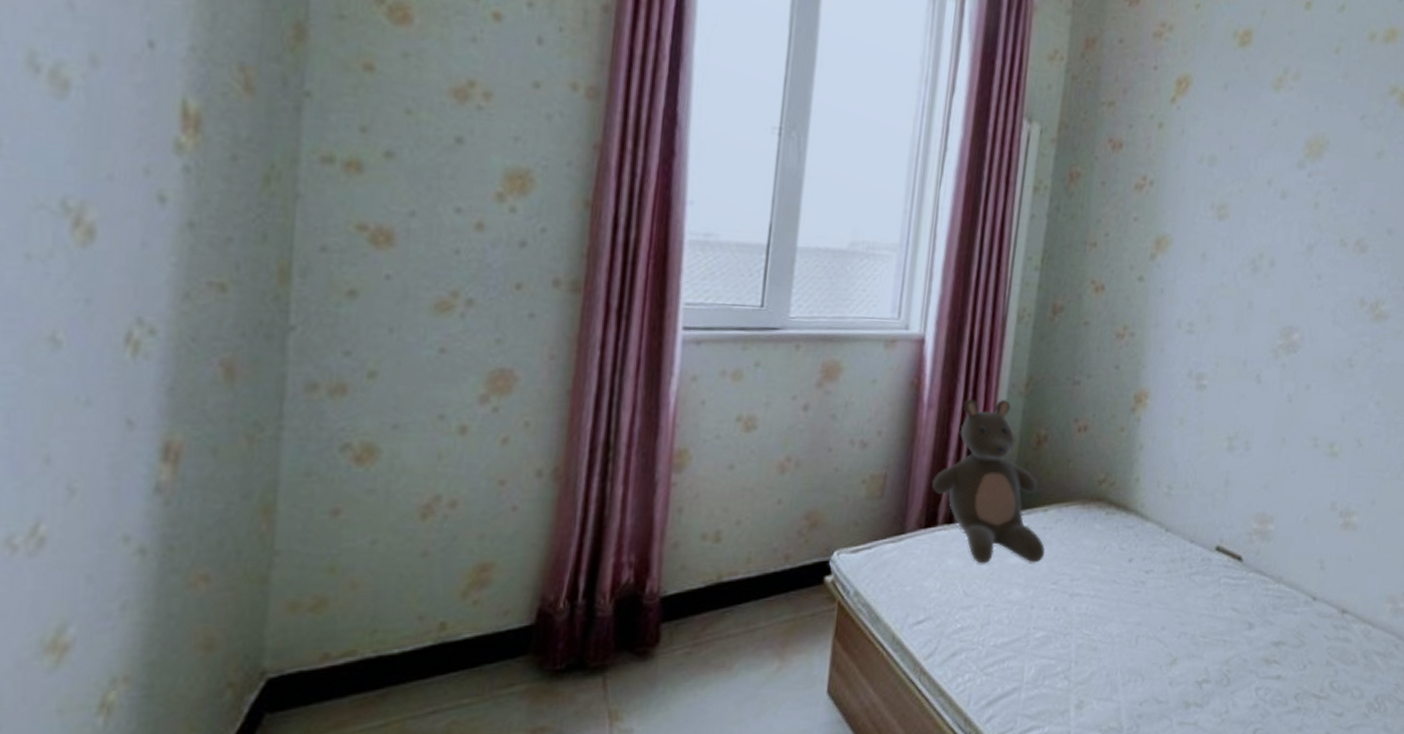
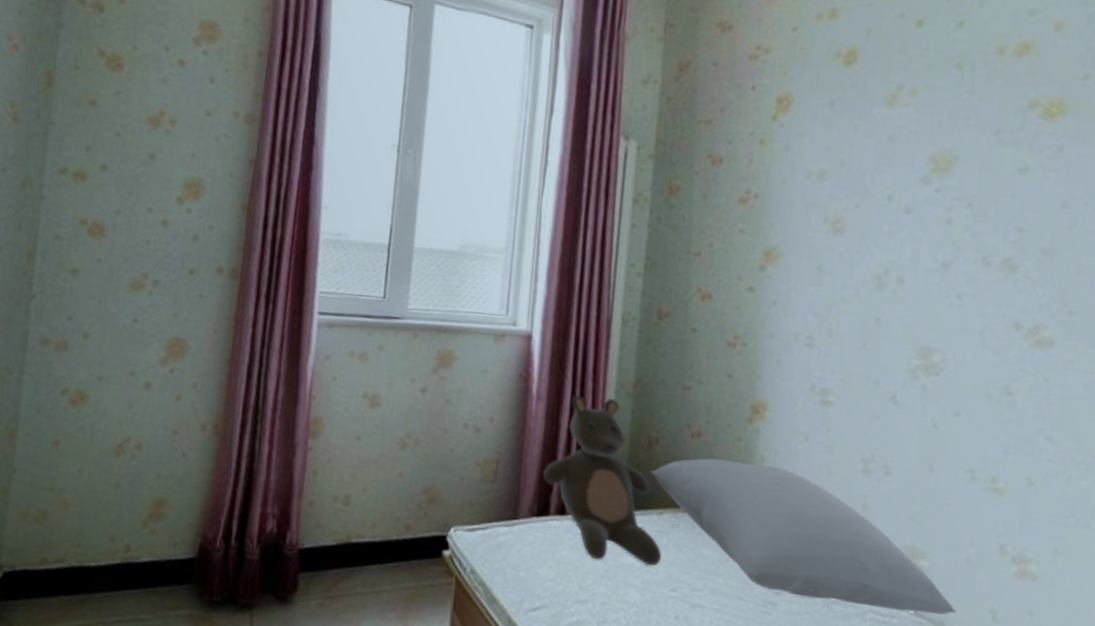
pillow: none [1038,450,1294,573] -> present [650,458,957,615]

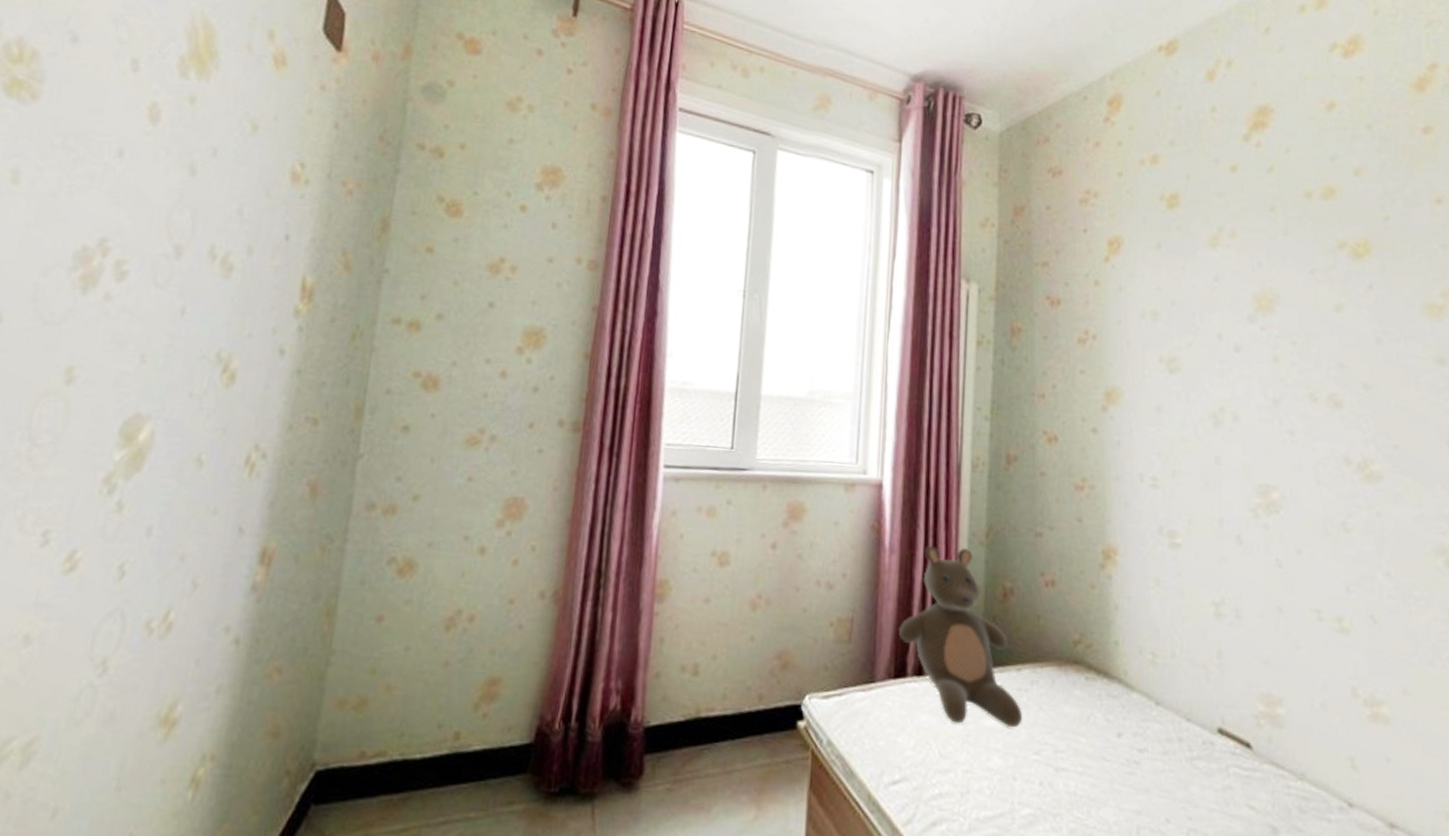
pillow: present [650,458,957,615] -> none [1007,607,1317,766]

